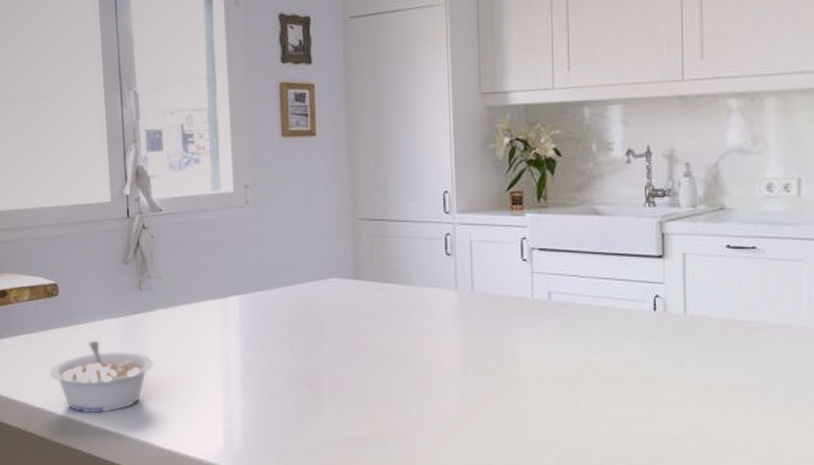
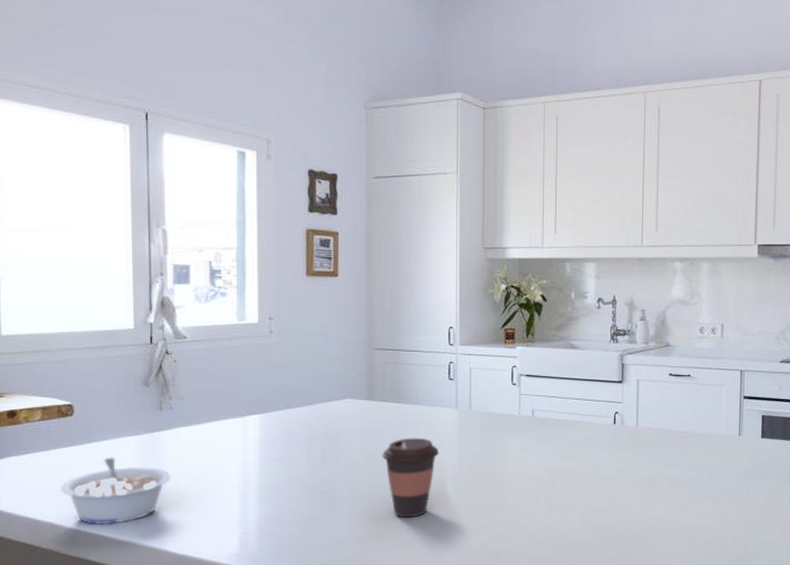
coffee cup: none [372,324,439,420] -> present [382,438,440,518]

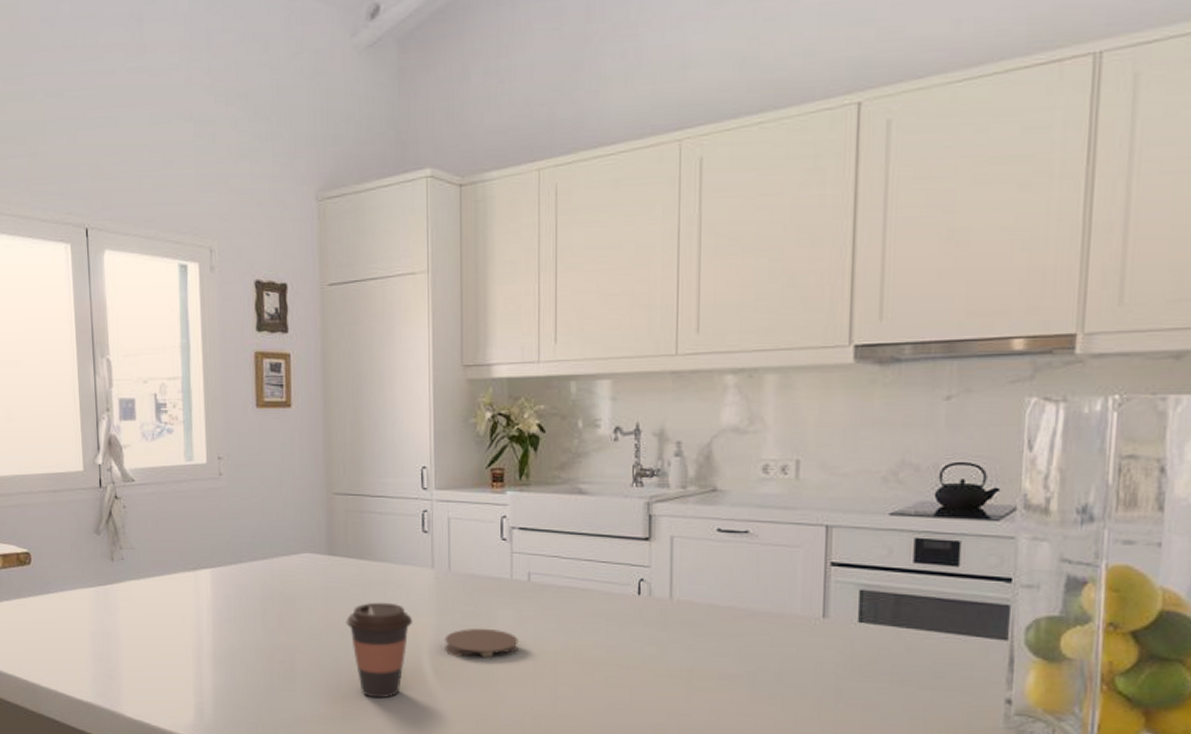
legume: present [61,456,172,525] -> none [22,608,126,683]
coaster: none [465,455,524,480] -> present [445,628,519,658]

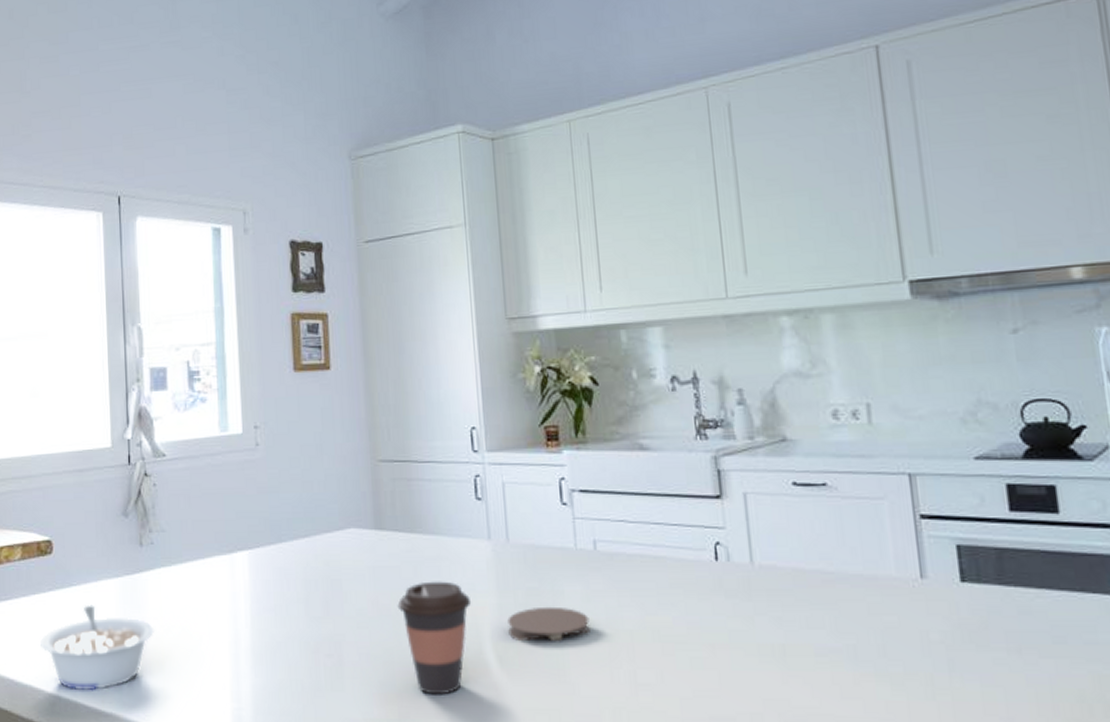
legume: none [22,608,126,683] -> present [40,603,155,691]

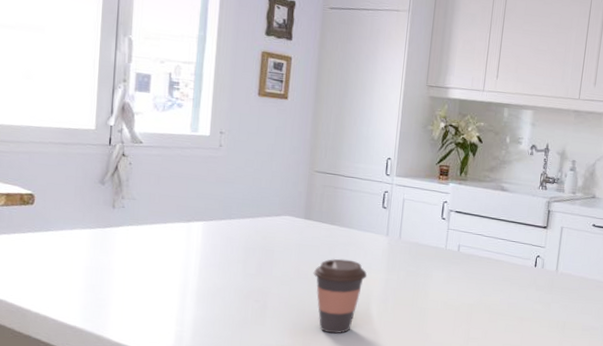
legume: present [40,603,155,691] -> none [17,245,119,309]
coaster: present [507,606,590,642] -> none [389,283,446,306]

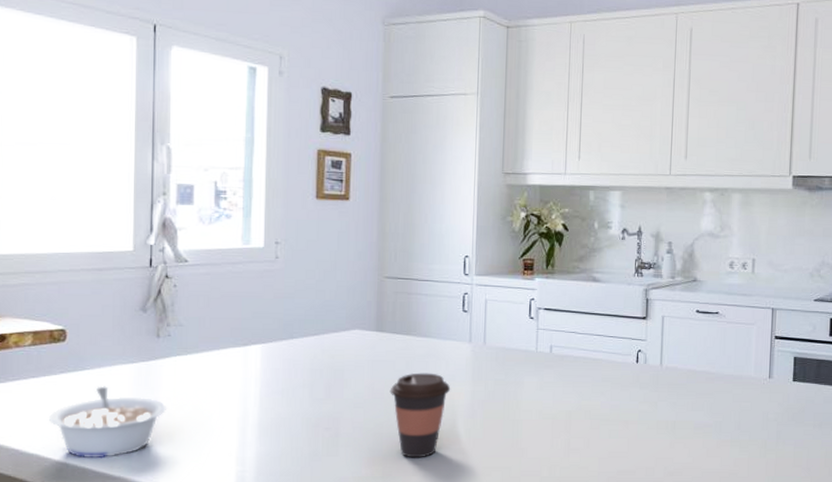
legume: none [17,245,119,309] -> present [49,385,168,459]

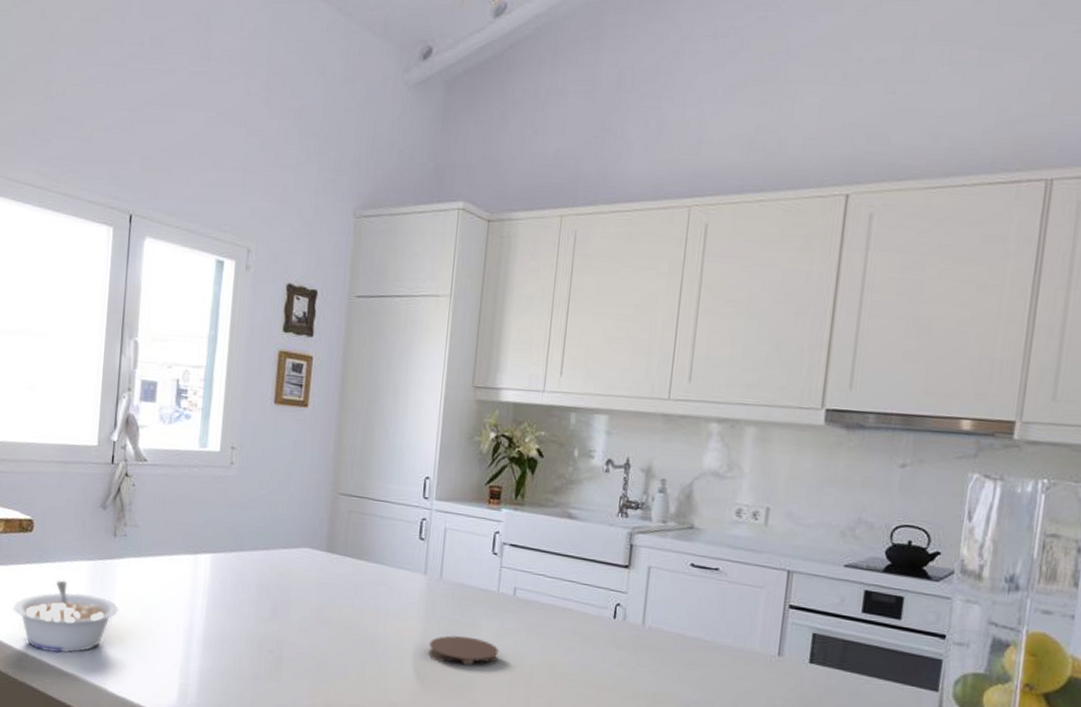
coffee cup: present [389,372,451,458] -> none [336,601,401,697]
coaster: none [477,393,540,419] -> present [428,635,499,666]

